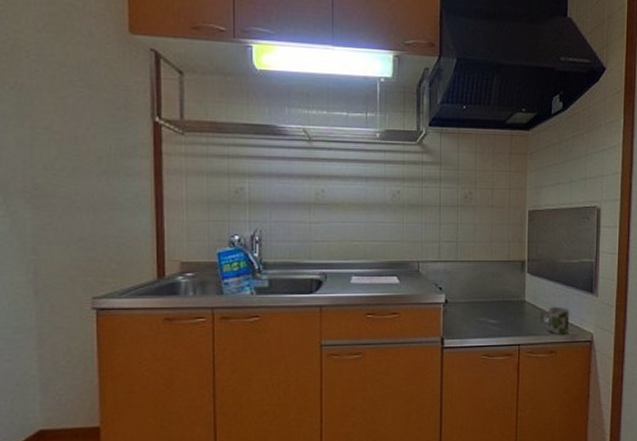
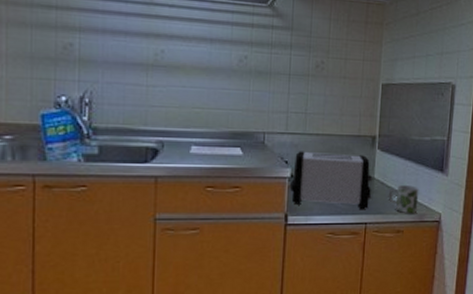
toaster: none [445,277,524,331] -> present [290,151,373,209]

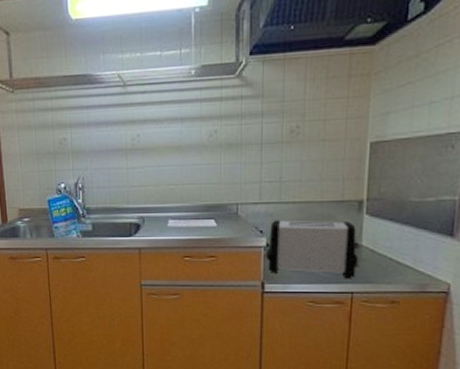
mug: present [388,185,419,214] -> none [379,252,420,284]

